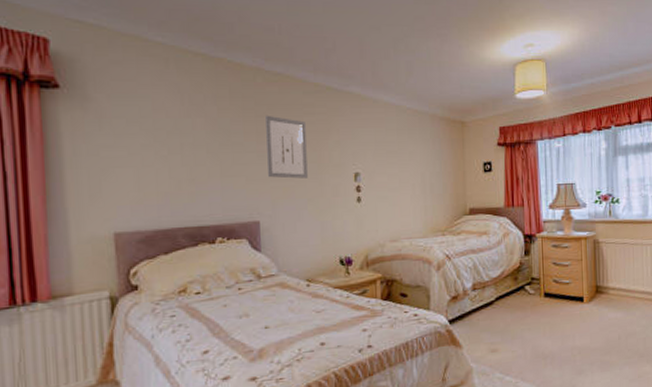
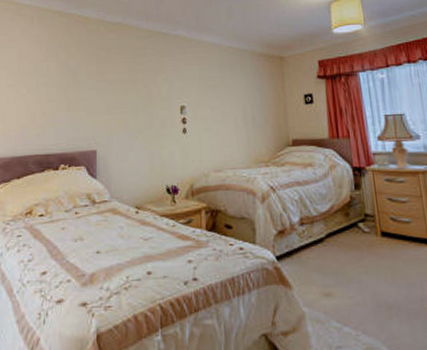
wall art: present [266,115,308,179] -> none [105,57,139,112]

